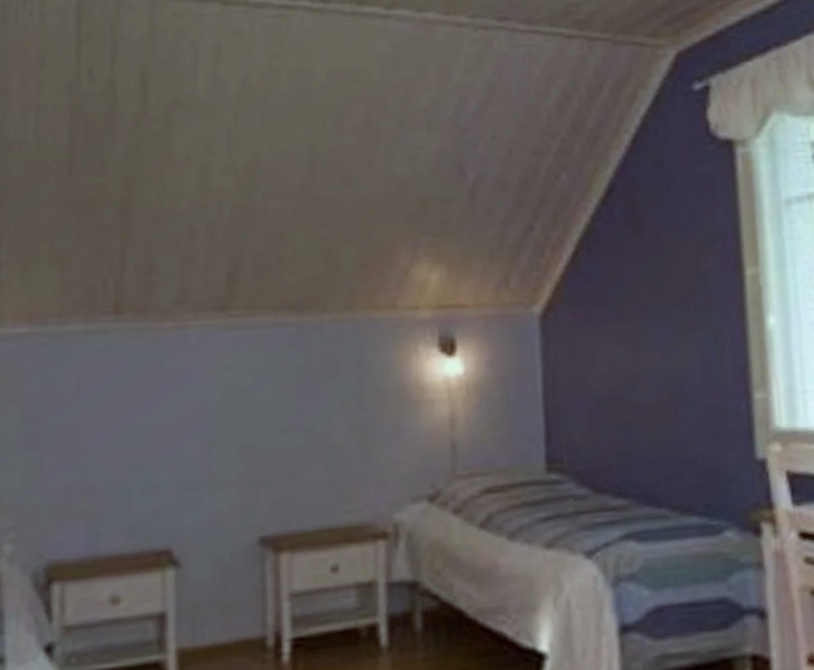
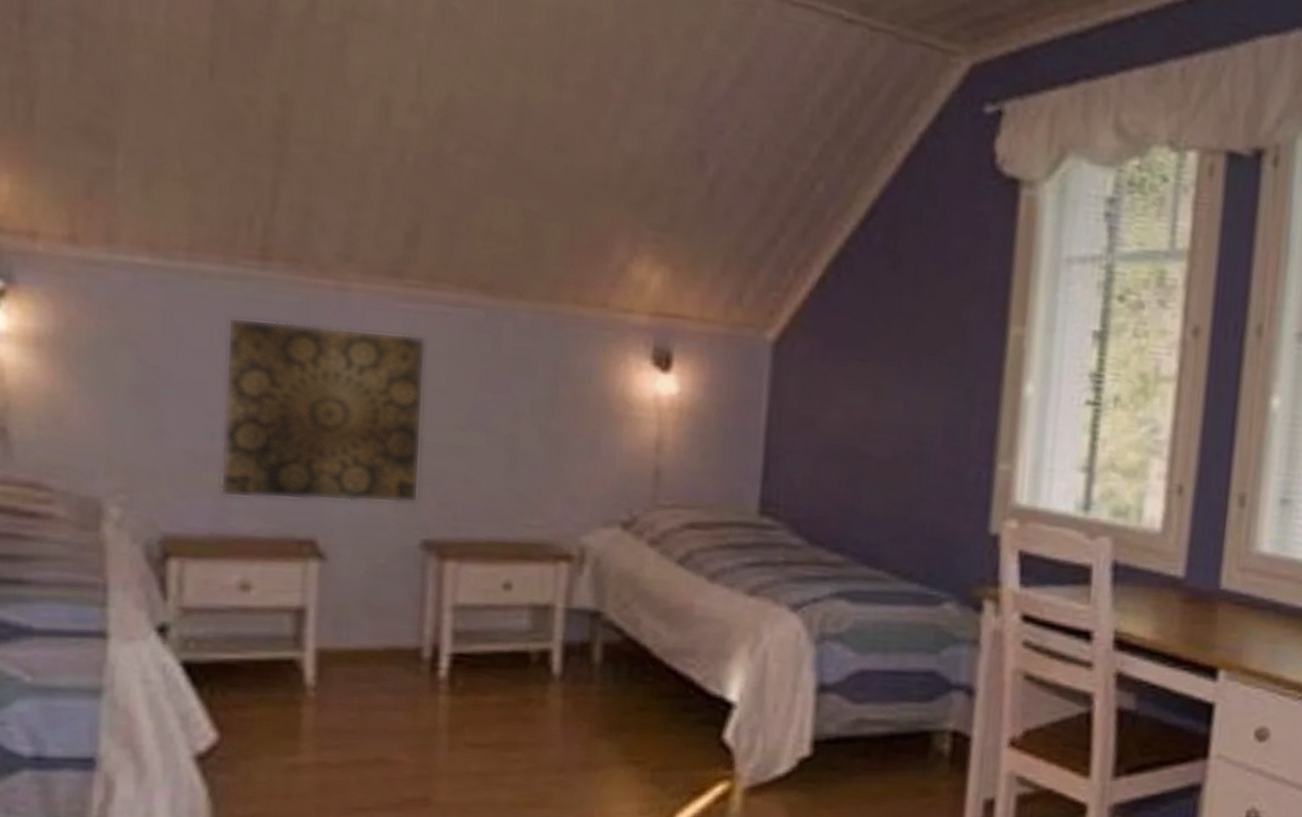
wall art: none [90,357,254,522] -> present [219,317,427,504]

